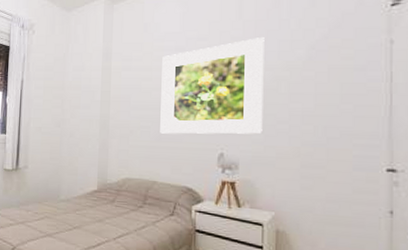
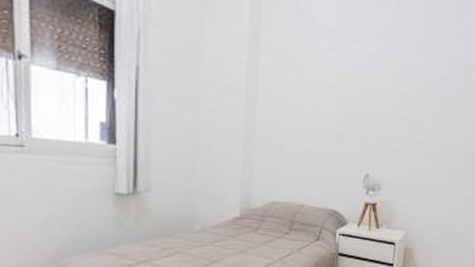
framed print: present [160,37,265,134] -> none [310,48,416,155]

